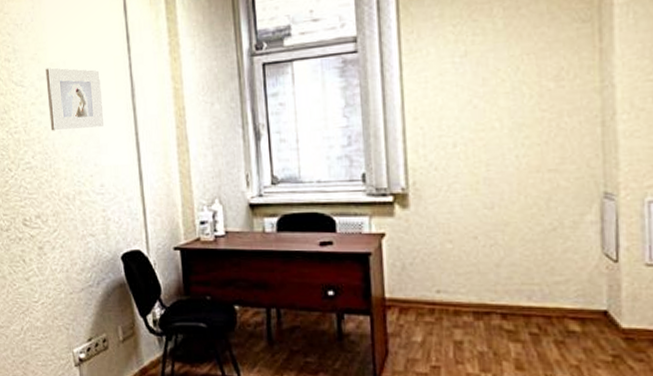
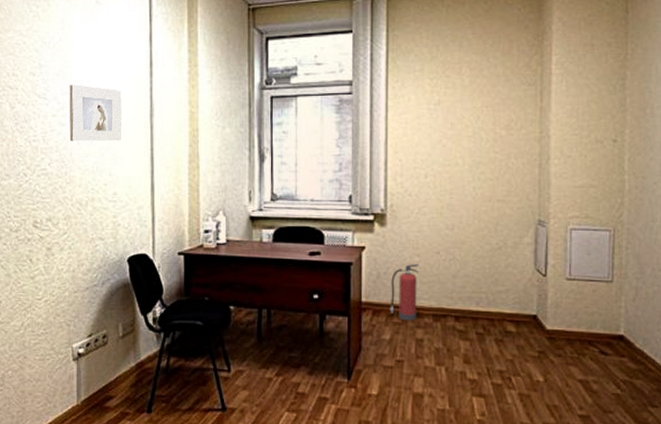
fire extinguisher: none [419,251,454,320] -> present [390,263,419,321]

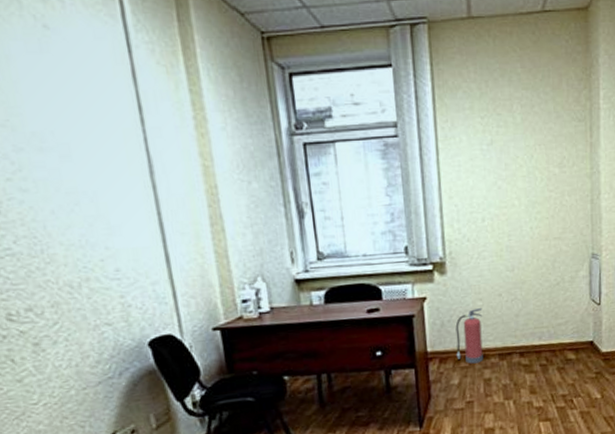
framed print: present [69,84,122,142] -> none [23,137,116,212]

